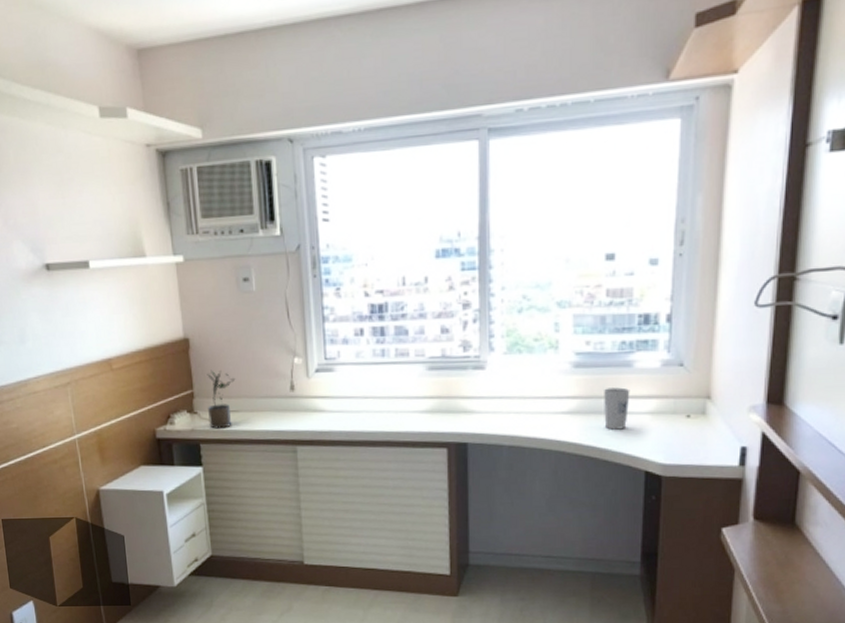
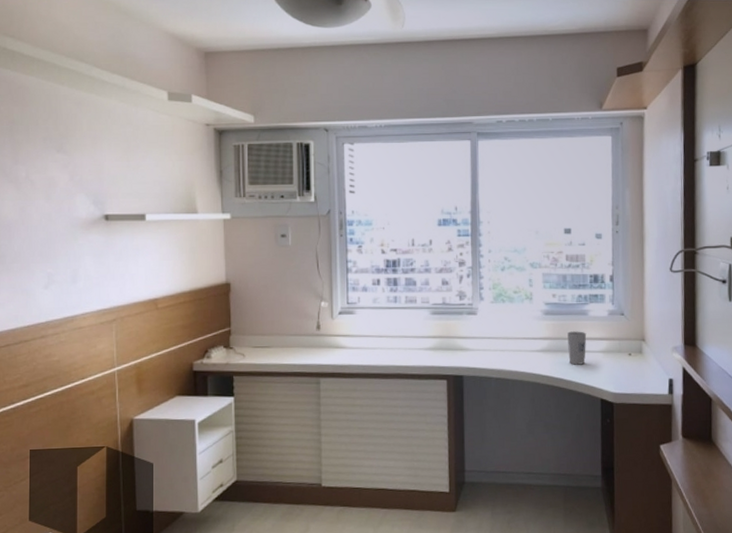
potted plant: present [207,370,236,429] -> none [243,310,270,363]

